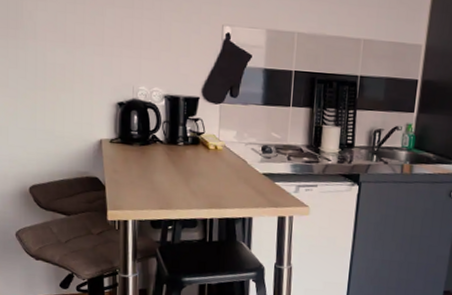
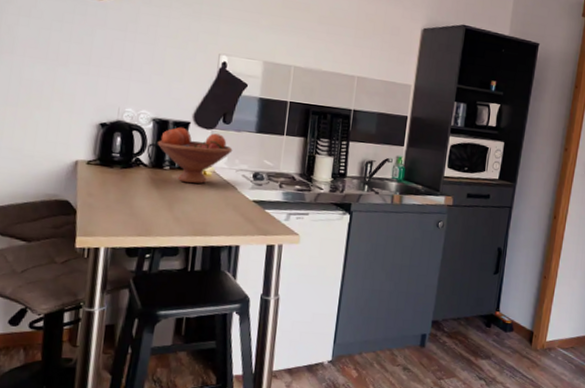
fruit bowl: none [170,102,241,159] -> present [157,127,233,184]

